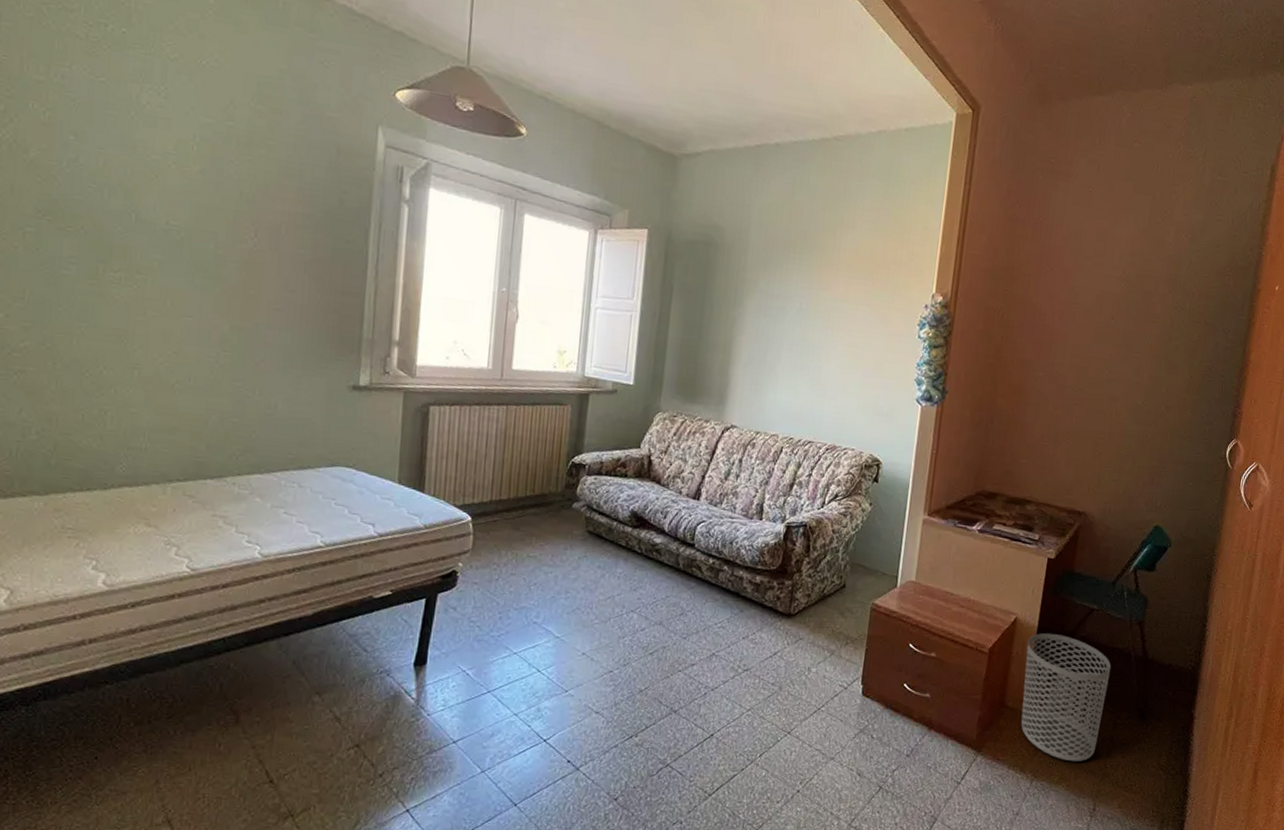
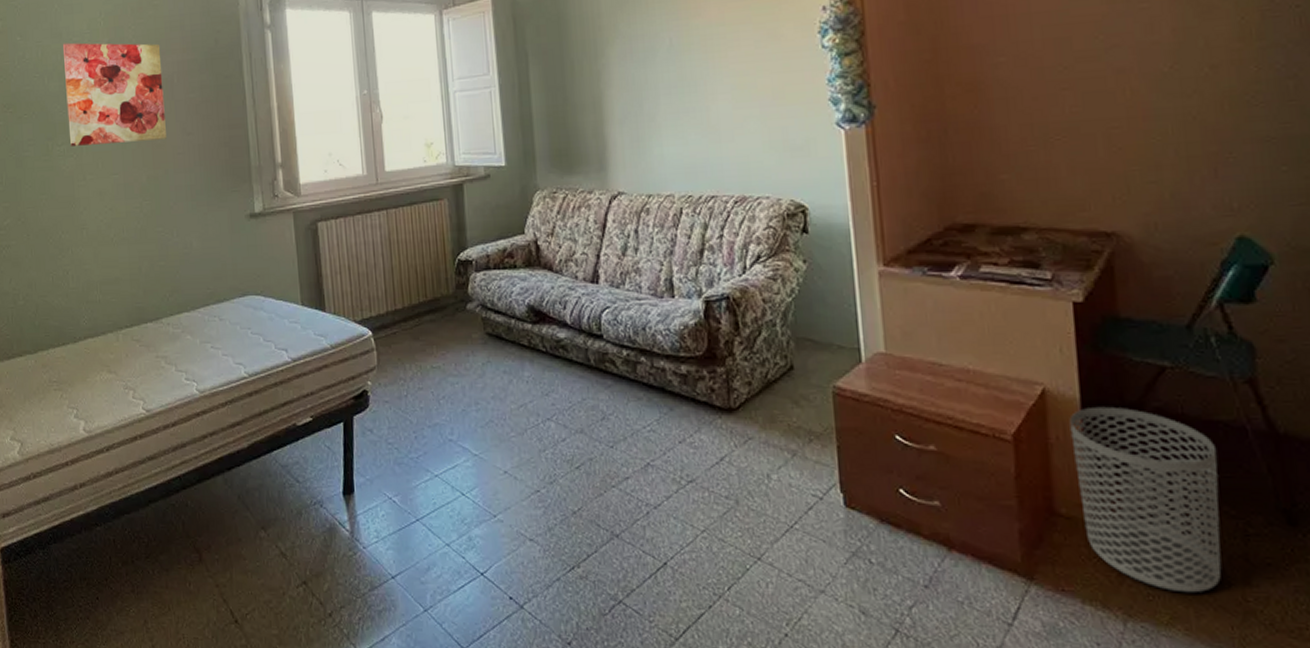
wall art: none [130,158,269,291] -> present [62,42,166,146]

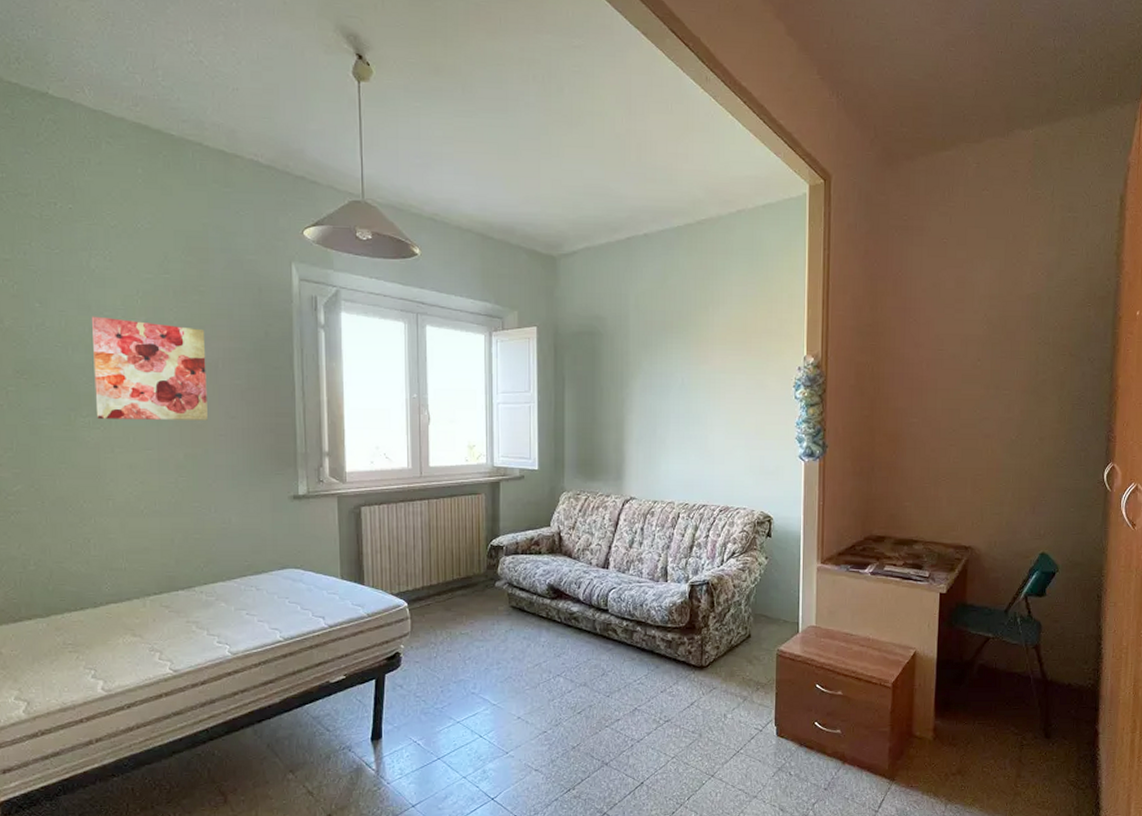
waste bin: present [1069,406,1222,593] -> none [928,663,1012,784]

